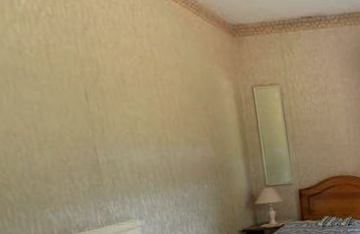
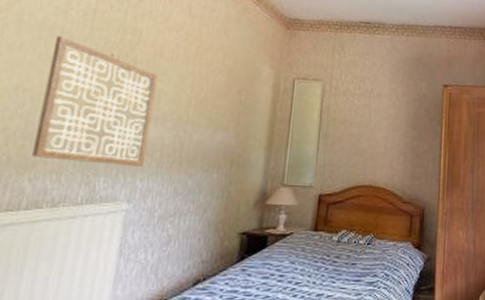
wall art: none [21,77,142,194] -> present [32,35,158,166]

